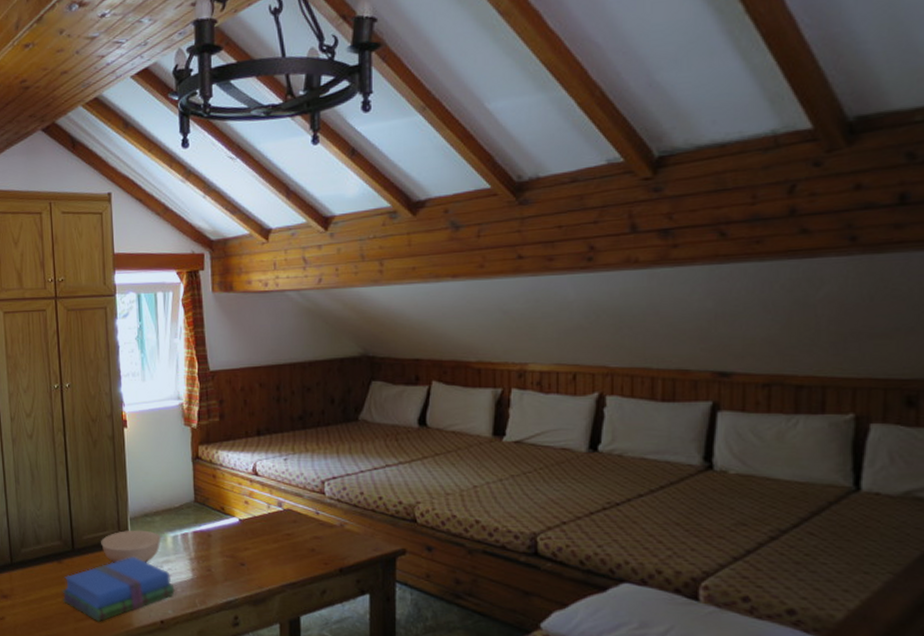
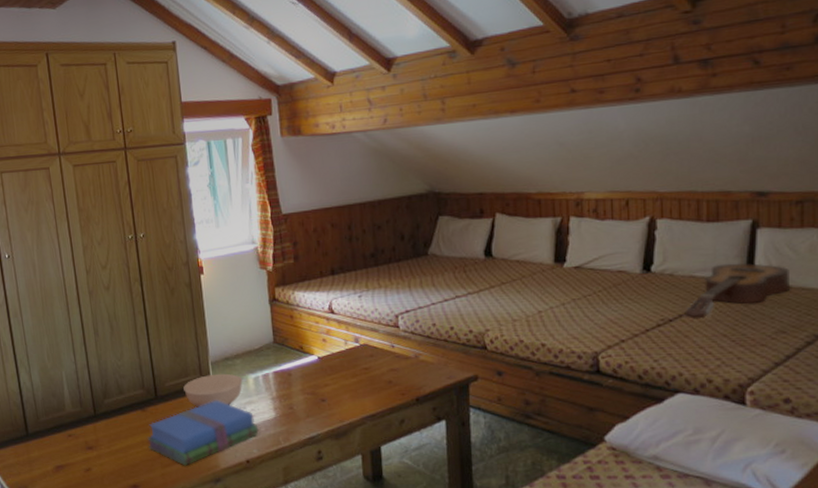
guitar: none [633,447,753,505] -> present [684,263,789,319]

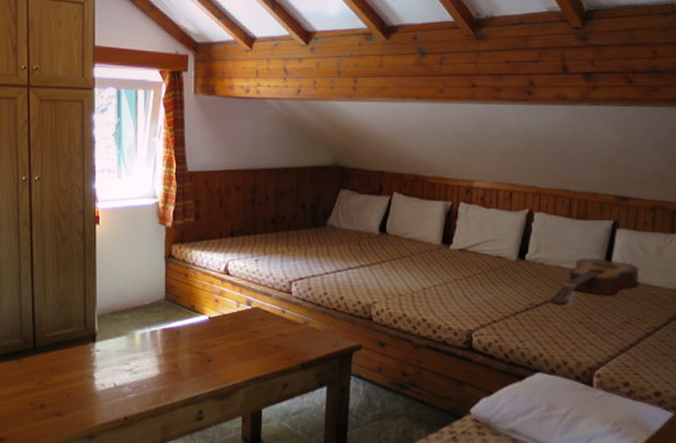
books: present [147,400,259,466] -> none [20,354,140,420]
bowl: present [183,373,243,407] -> none [65,327,129,361]

